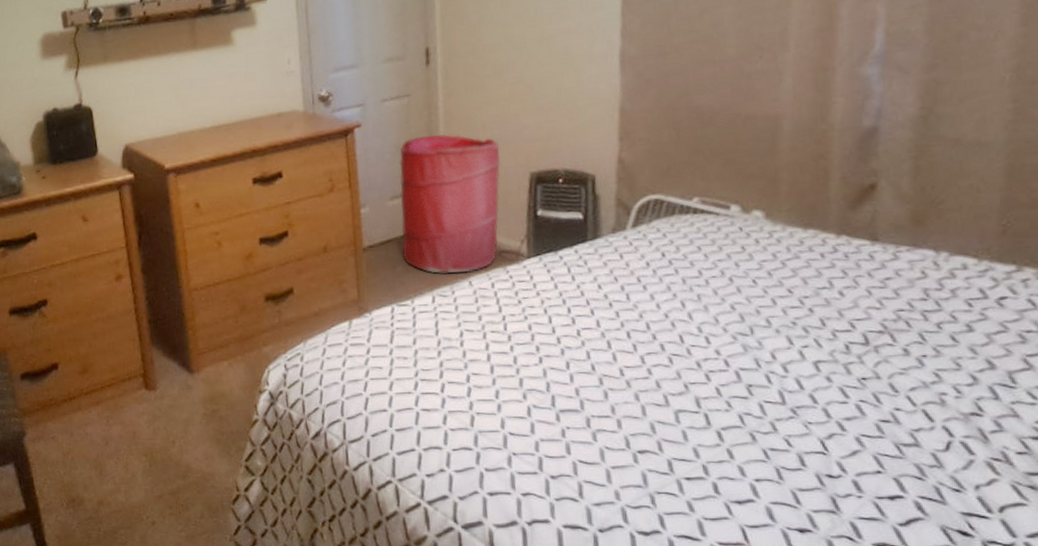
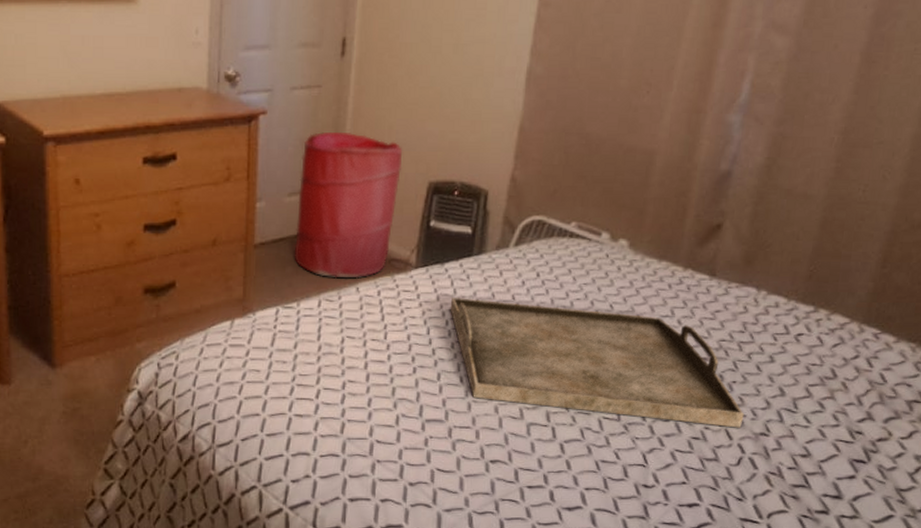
serving tray: none [569,284,945,408] -> present [450,298,744,428]

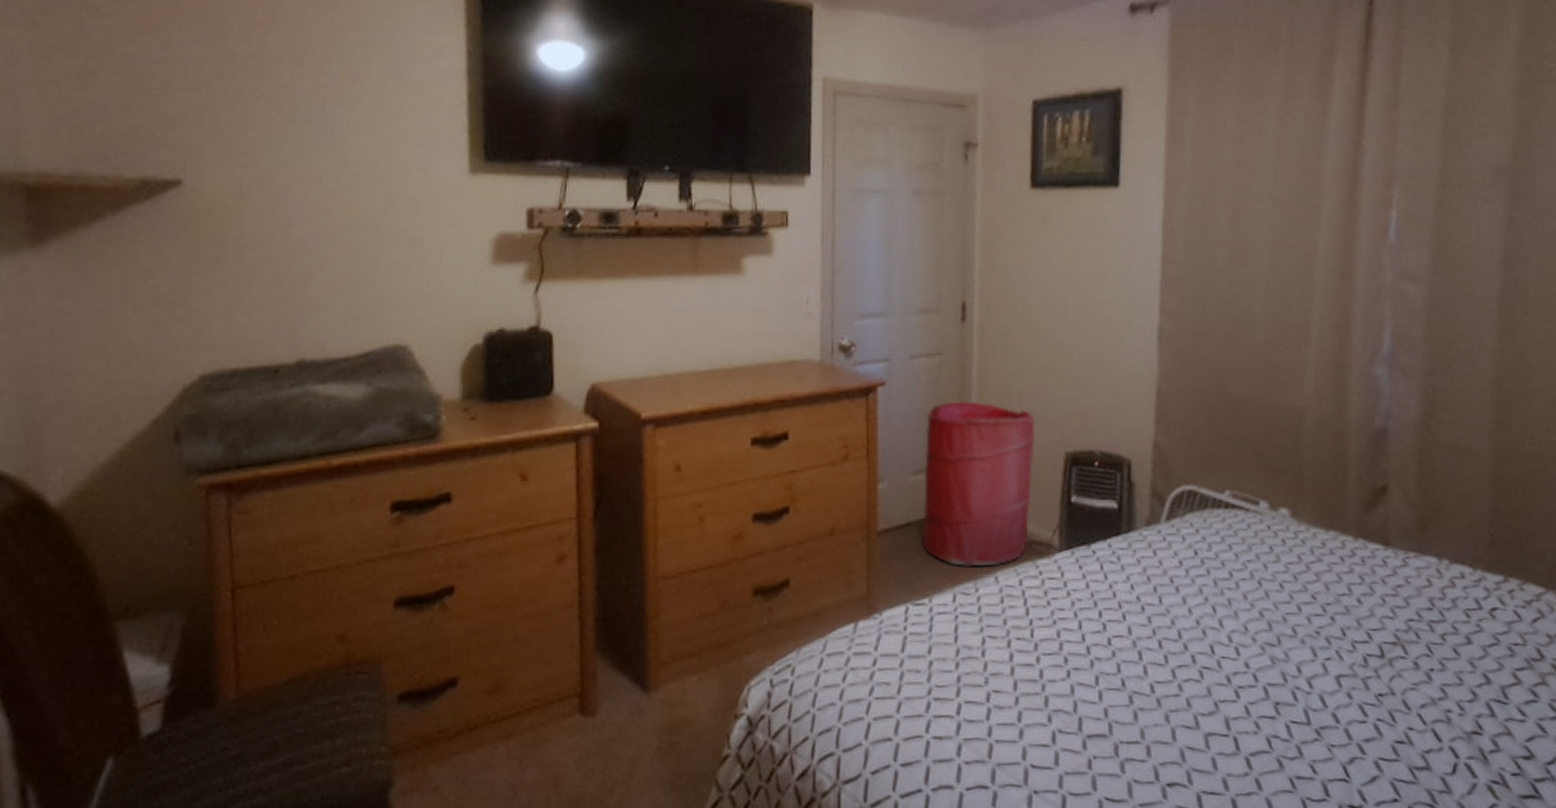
serving tray: present [450,298,744,428] -> none [1101,583,1450,727]

